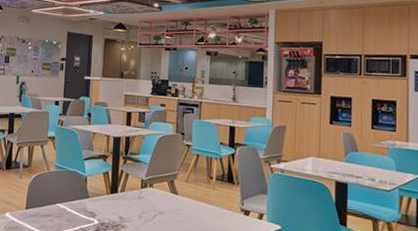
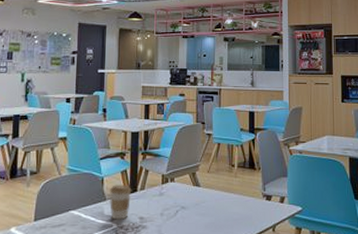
coffee cup: none [92,184,113,217] -> present [109,184,132,220]

